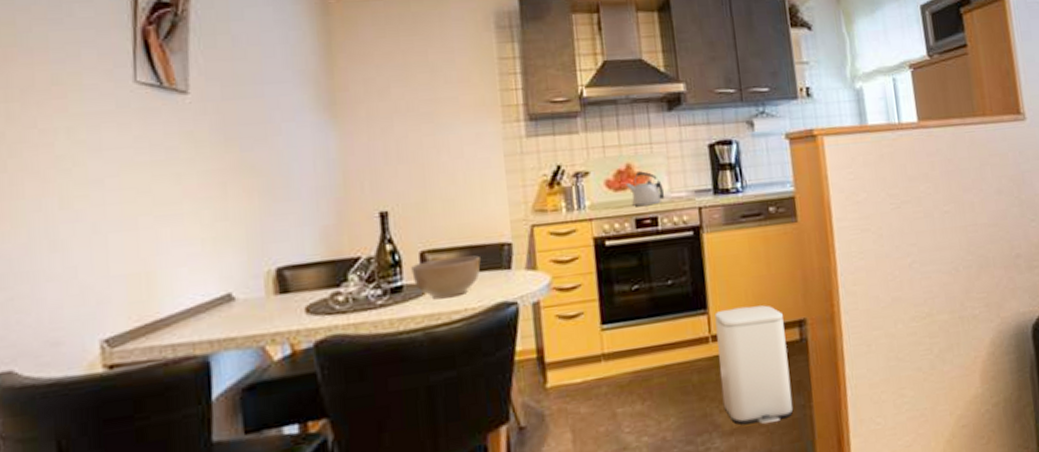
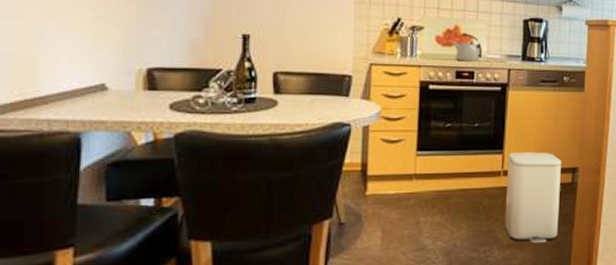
bowl: present [411,255,481,300] -> none [265,80,324,113]

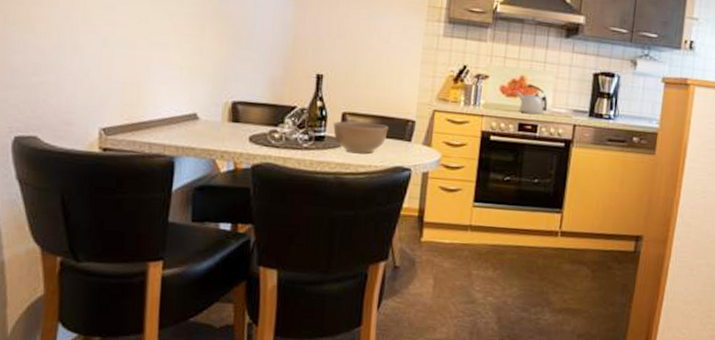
bowl: none [265,80,324,113] -> present [333,121,388,154]
pedal bin: present [504,152,561,244] -> none [558,213,624,312]

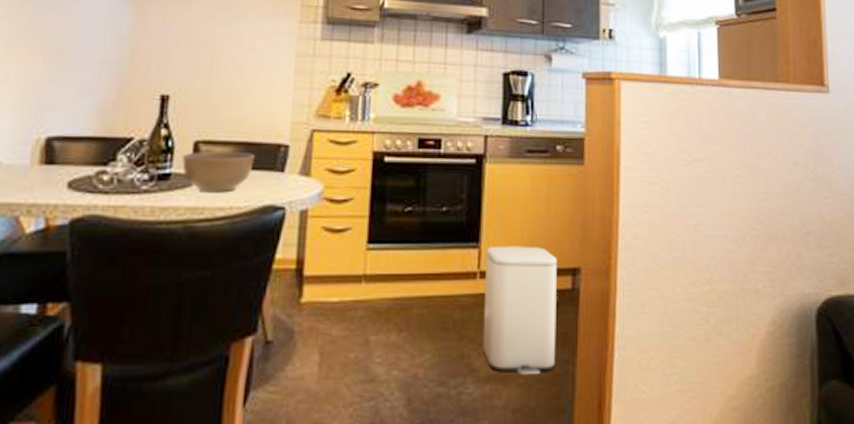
kettle: present [517,84,548,115] -> none [414,90,452,127]
pedal bin: none [558,213,624,312] -> present [482,245,557,376]

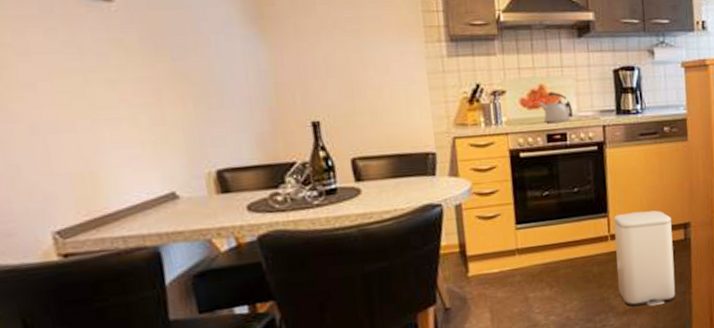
bowl: present [182,152,255,193] -> none [344,163,408,201]
kettle: none [414,90,452,127] -> present [538,92,574,123]

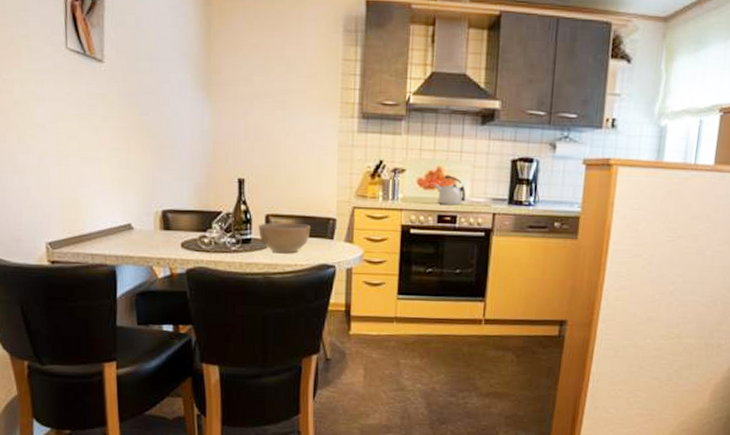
bowl: none [344,163,408,201] -> present [258,223,311,254]
pedal bin: present [613,210,676,307] -> none [484,301,548,395]

